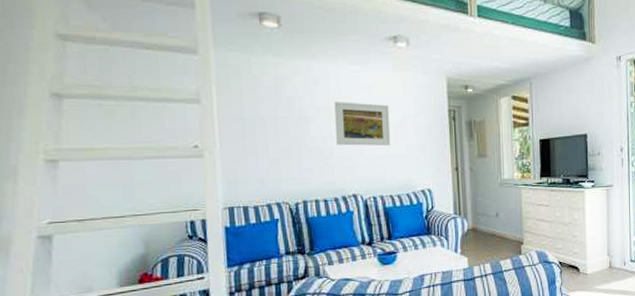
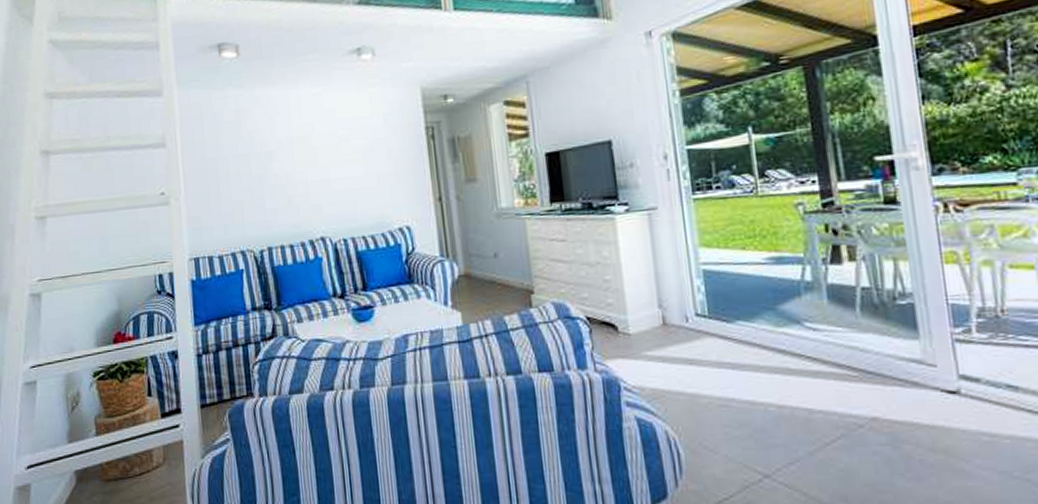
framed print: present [334,102,391,146] -> none [296,128,361,181]

